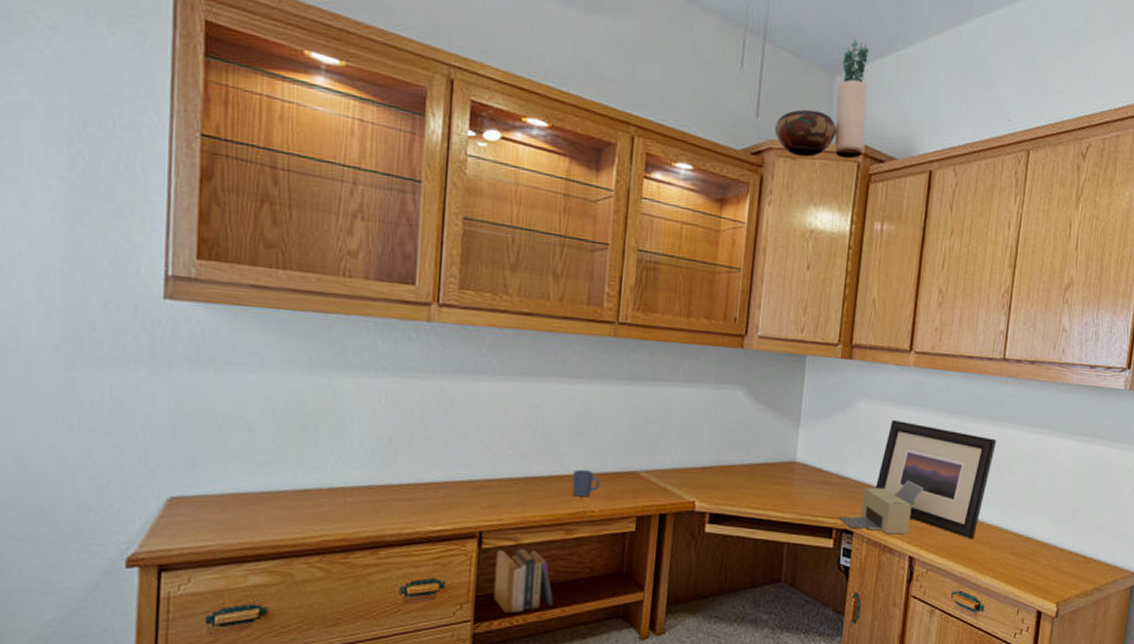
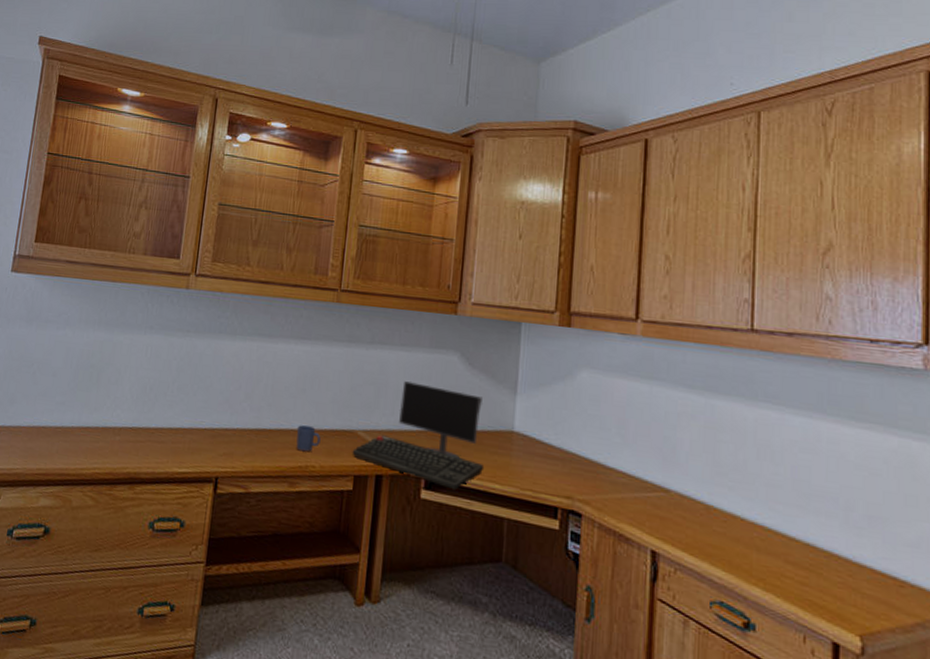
books: present [493,547,554,614] -> none [224,496,276,561]
computer keyboard: none [634,474,767,522] -> present [352,435,485,491]
computer monitor: none [683,417,767,492] -> present [399,380,482,459]
decorative bowl: present [775,109,836,158] -> none [484,93,544,136]
vase: present [834,39,869,160] -> none [542,29,574,135]
printer: present [839,480,924,535] -> none [565,461,663,524]
picture frame: present [875,419,997,540] -> none [605,392,752,539]

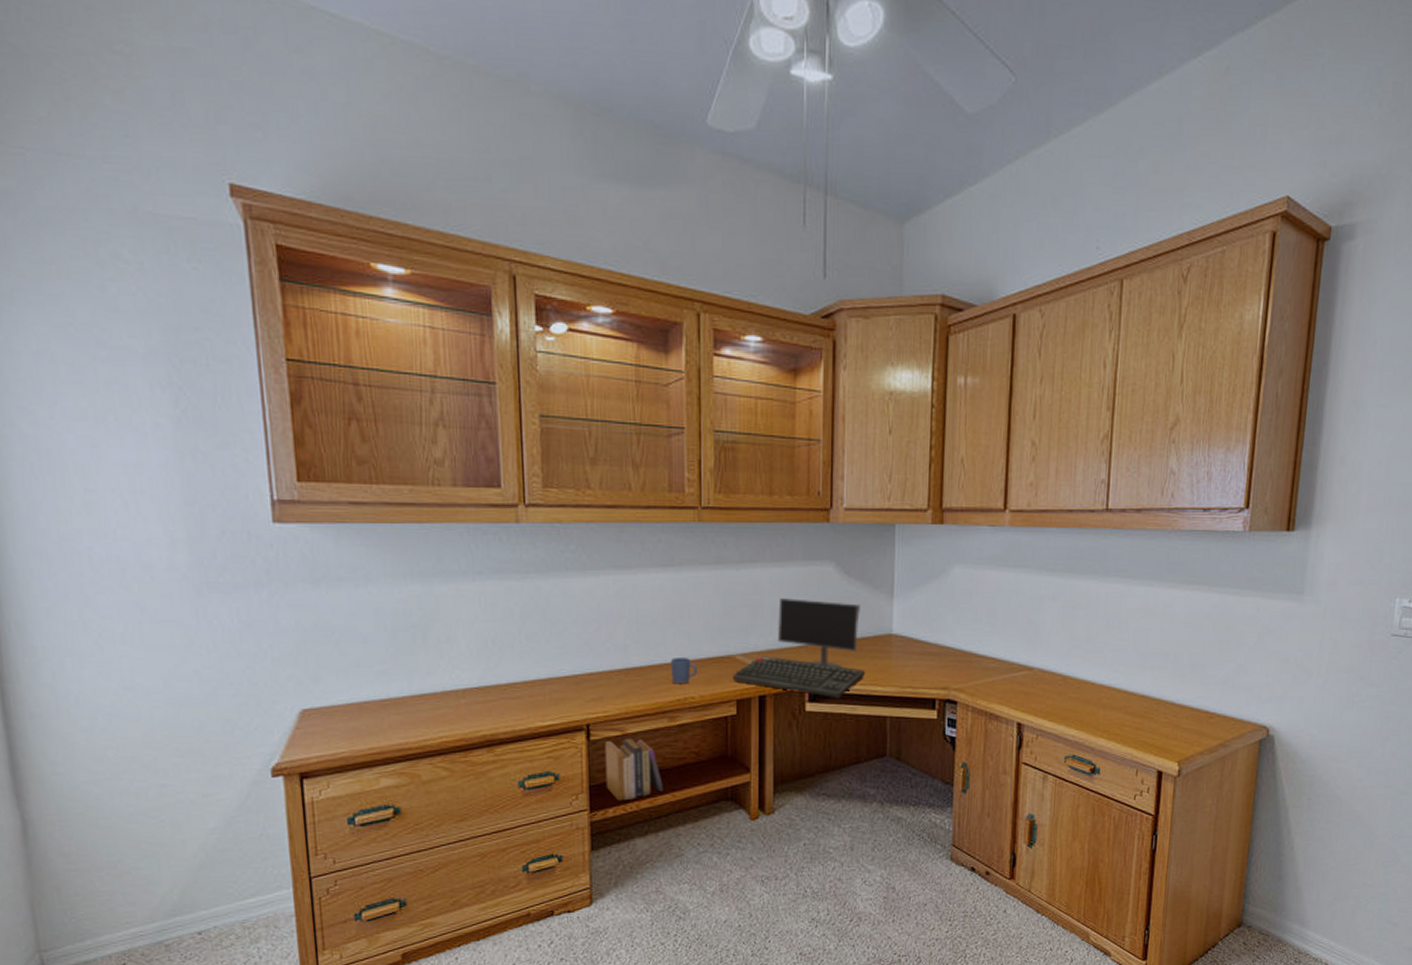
books: none [224,496,276,561] -> present [605,737,664,801]

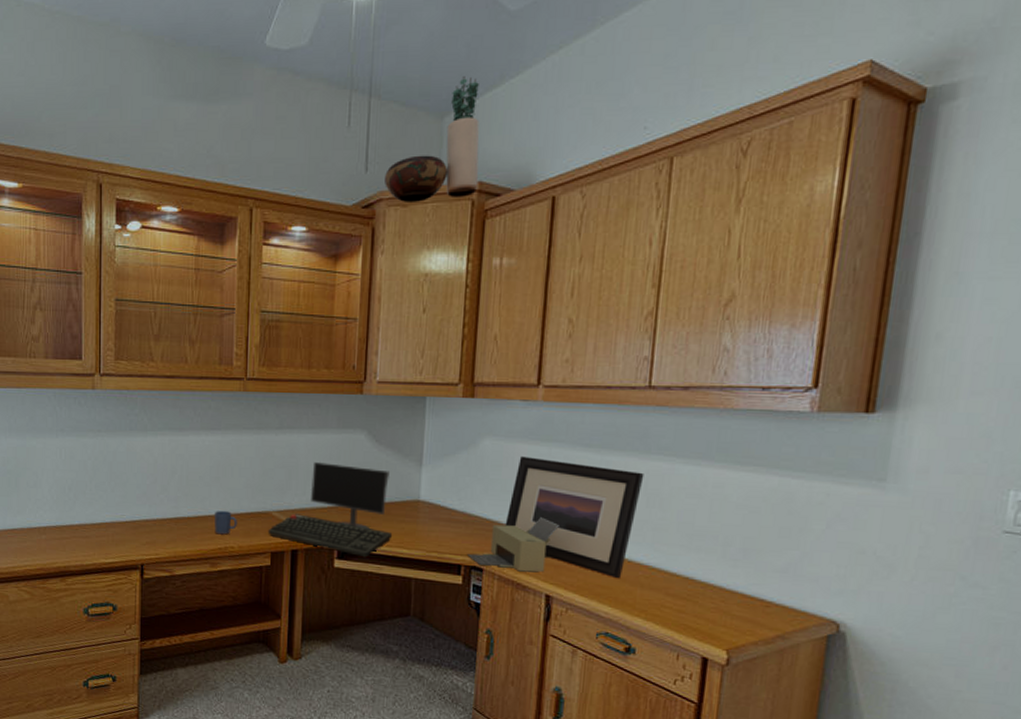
books: present [605,737,664,801] -> none [155,578,204,634]
decorative bowl: none [845,262,909,315] -> present [385,155,447,204]
vase: none [907,180,941,312] -> present [446,76,480,199]
printer: none [942,645,1028,701] -> present [468,517,559,573]
picture frame: none [977,583,1104,702] -> present [505,455,644,579]

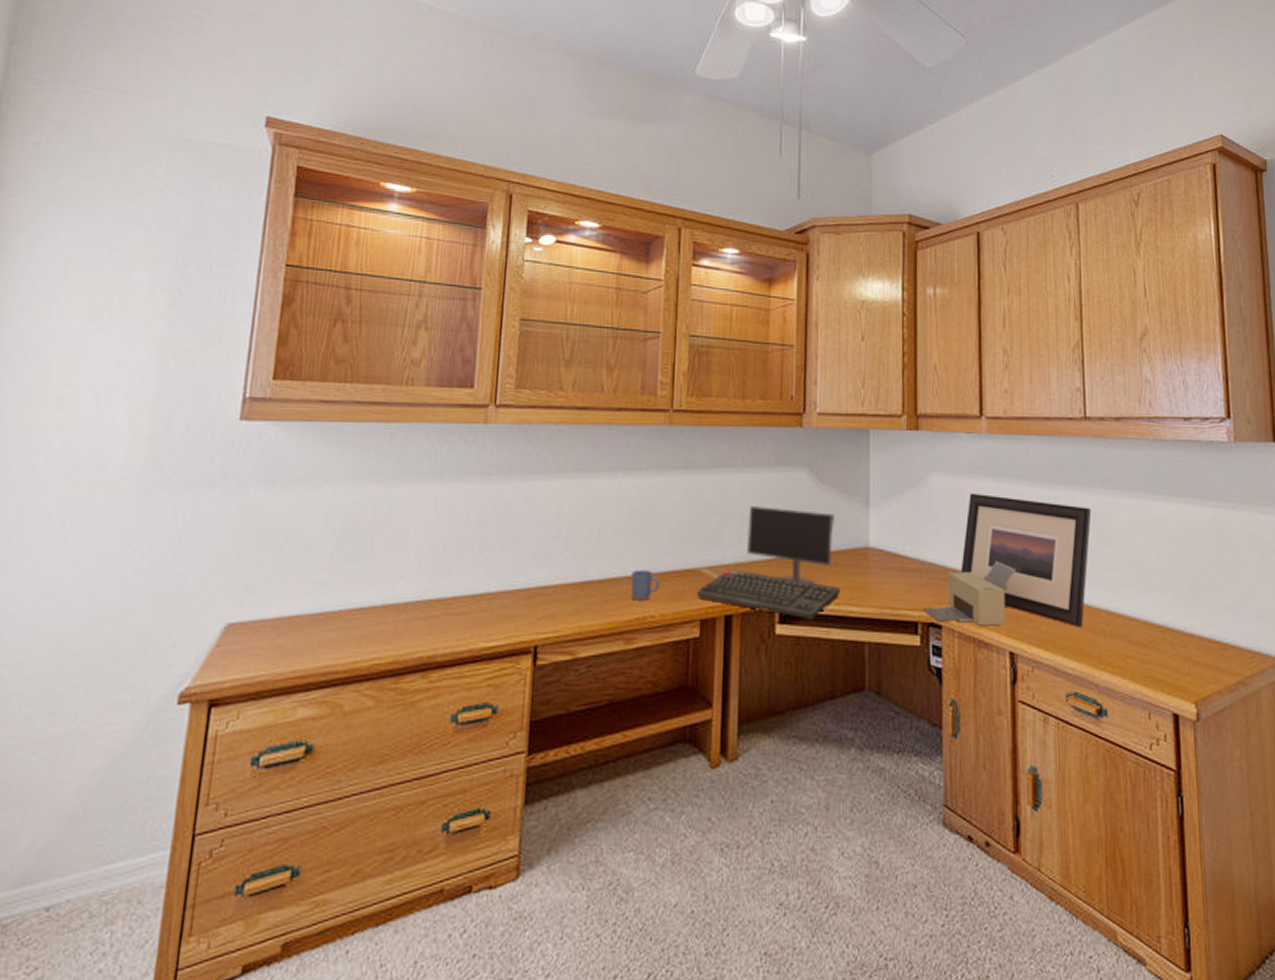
decorative bowl: present [385,155,447,204] -> none [817,186,878,232]
vase: present [446,76,480,199] -> none [875,119,908,229]

